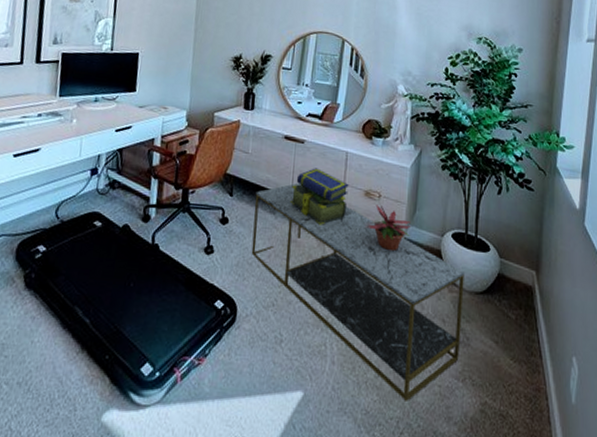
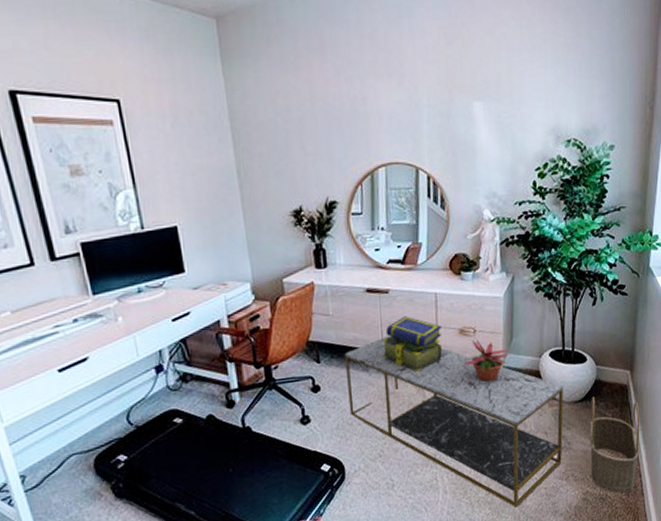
wicker basket: none [491,291,547,416] -> present [590,397,640,494]

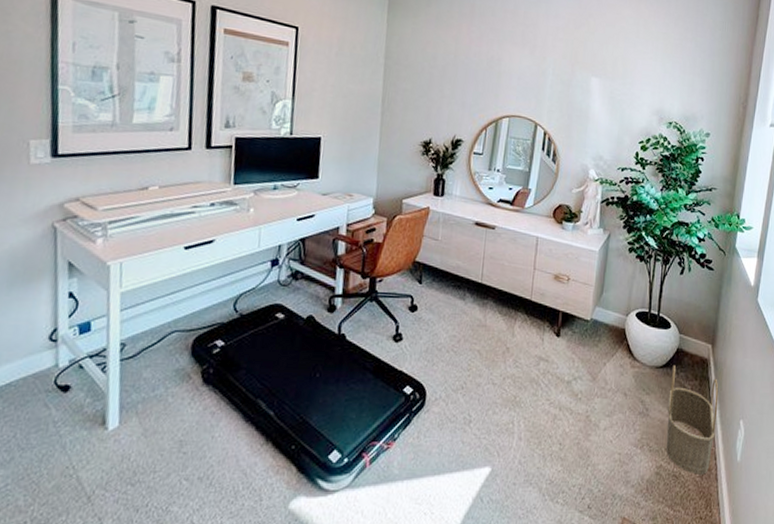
coffee table: present [344,334,564,508] -> none [440,268,646,469]
stack of books: present [381,316,443,372] -> none [480,253,539,309]
potted plant: present [462,339,508,382] -> none [553,287,597,332]

